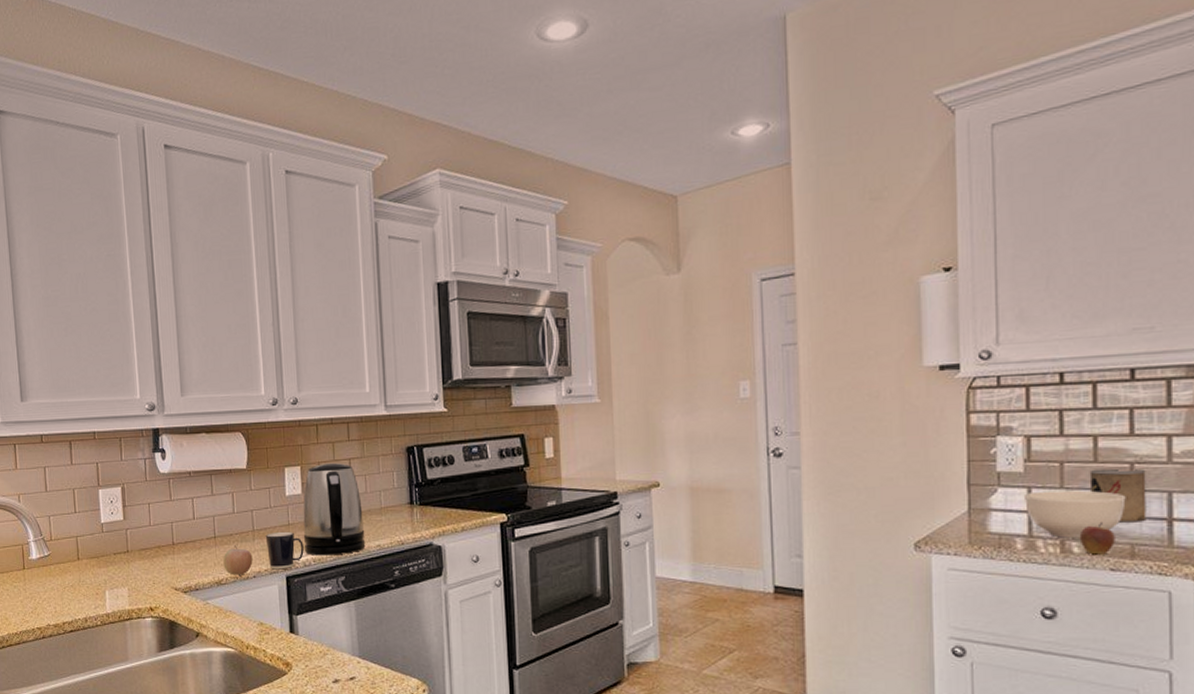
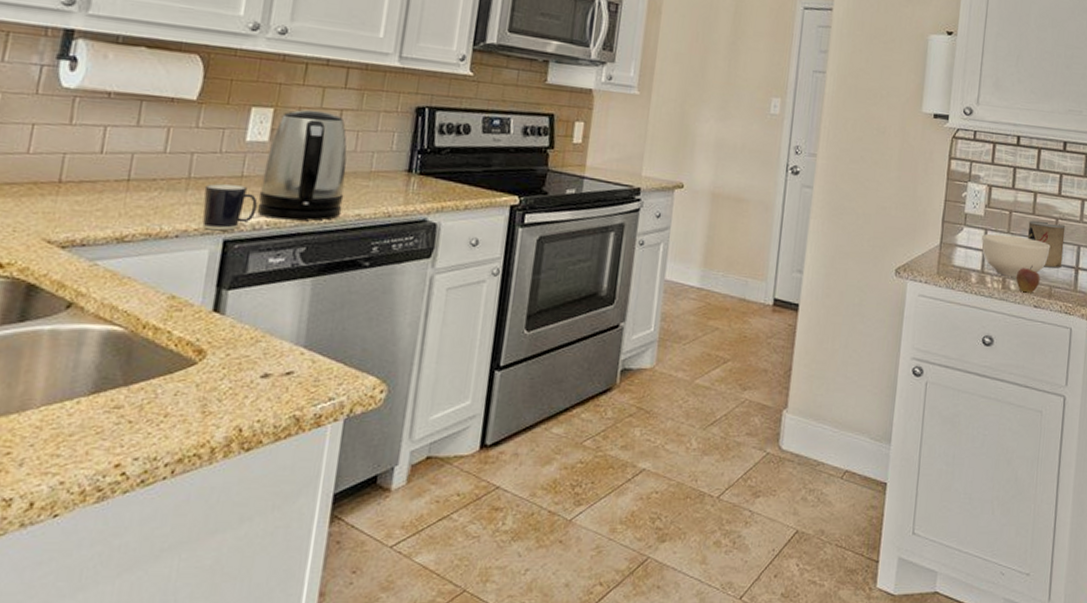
fruit: present [223,544,253,575] -> none [132,192,180,233]

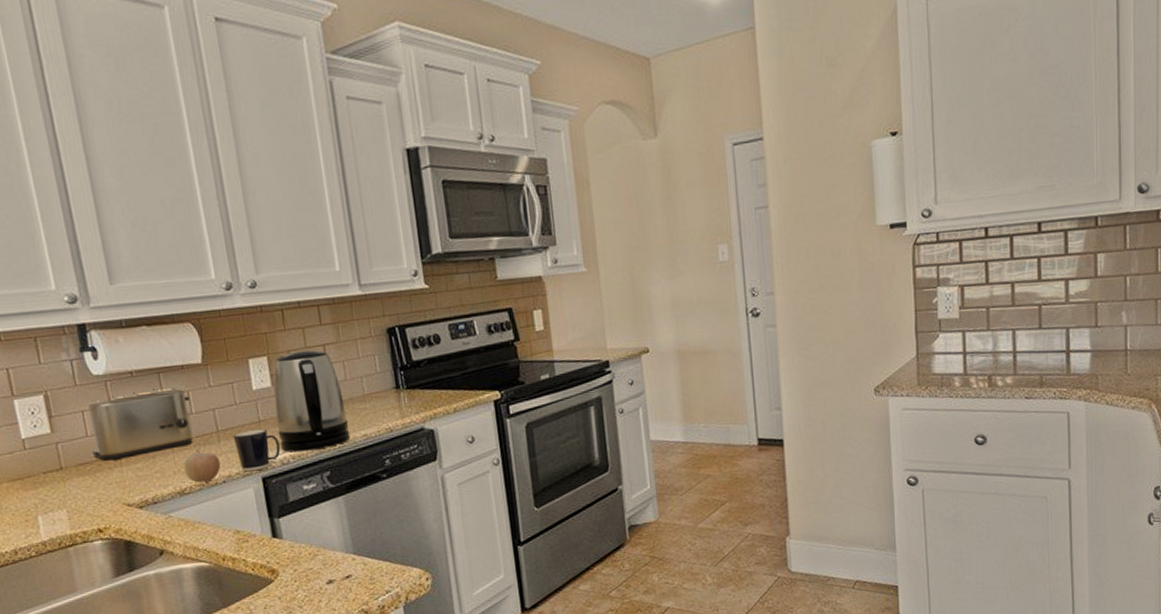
toaster: none [26,113,168,189] -> present [88,388,193,462]
fruit: none [132,192,180,233] -> present [184,448,221,483]
bowl: present [981,233,1051,277] -> none [960,331,1036,374]
fruit: present [1015,265,1040,293] -> none [1002,357,1029,387]
tin can: present [1028,220,1065,269] -> none [1009,310,1051,358]

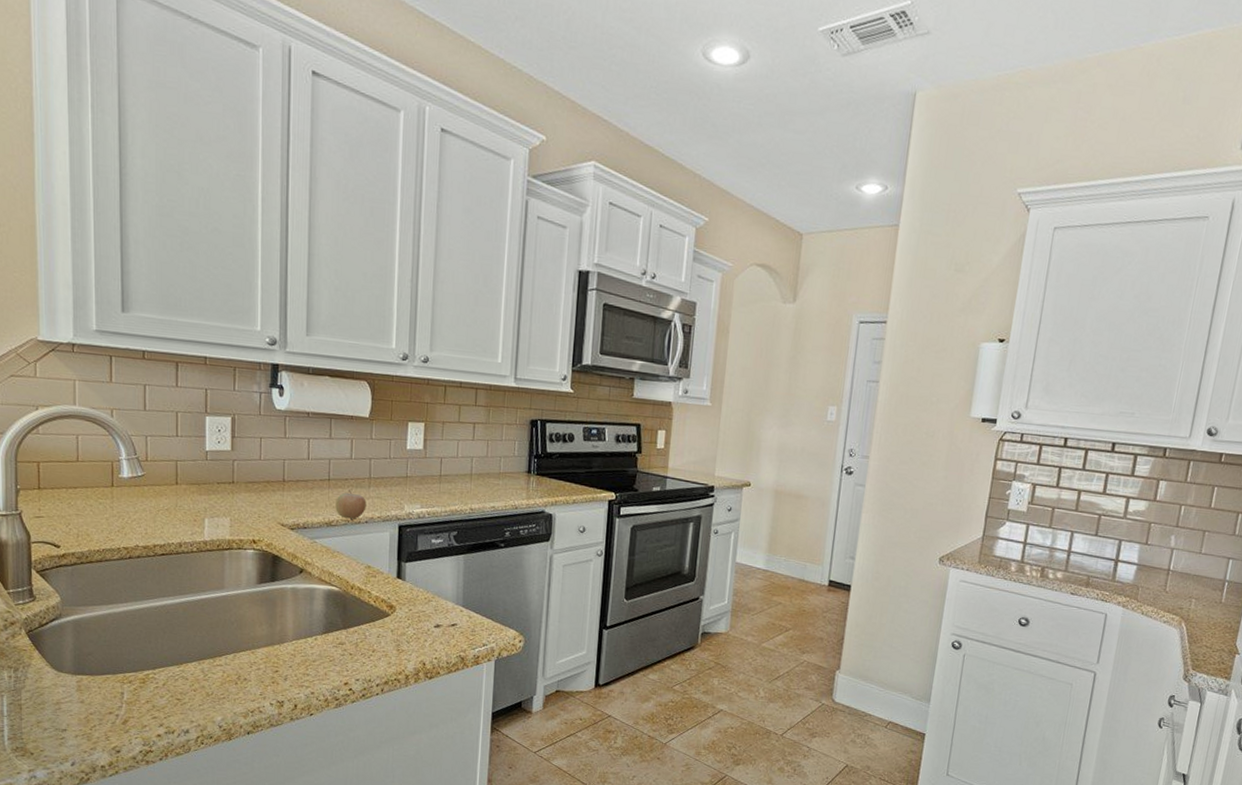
toaster: present [88,388,193,462] -> none [261,430,352,486]
mug: present [232,428,281,472] -> none [381,482,420,519]
kettle: present [273,349,351,453] -> none [419,423,482,511]

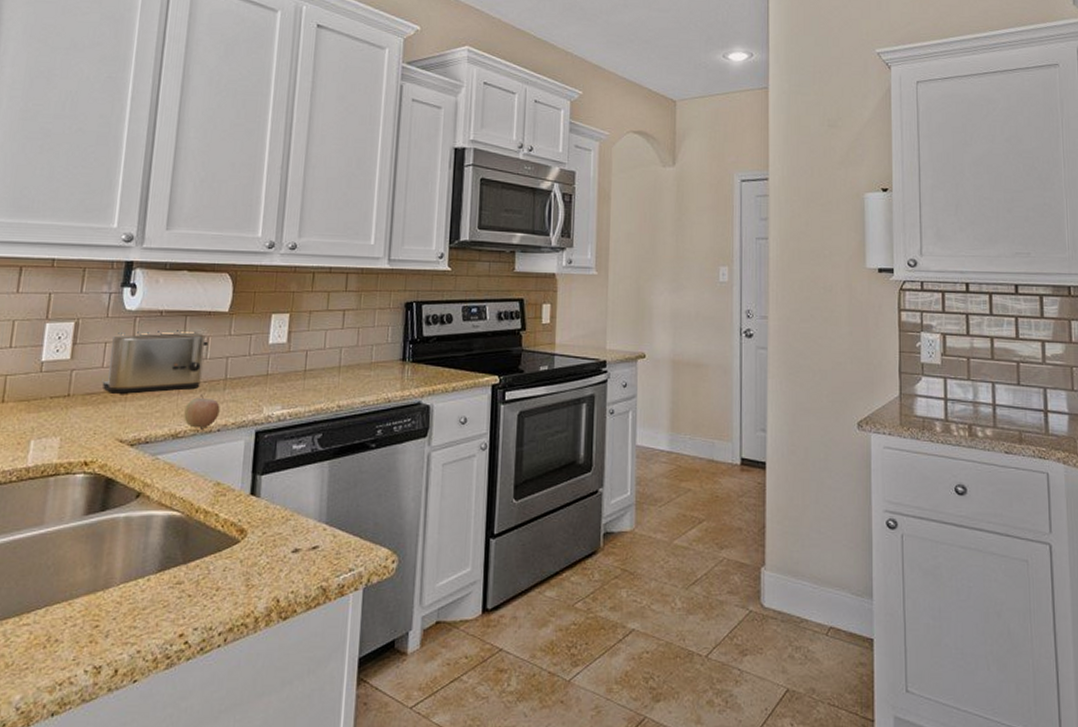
toaster: none [261,430,352,486] -> present [102,331,208,395]

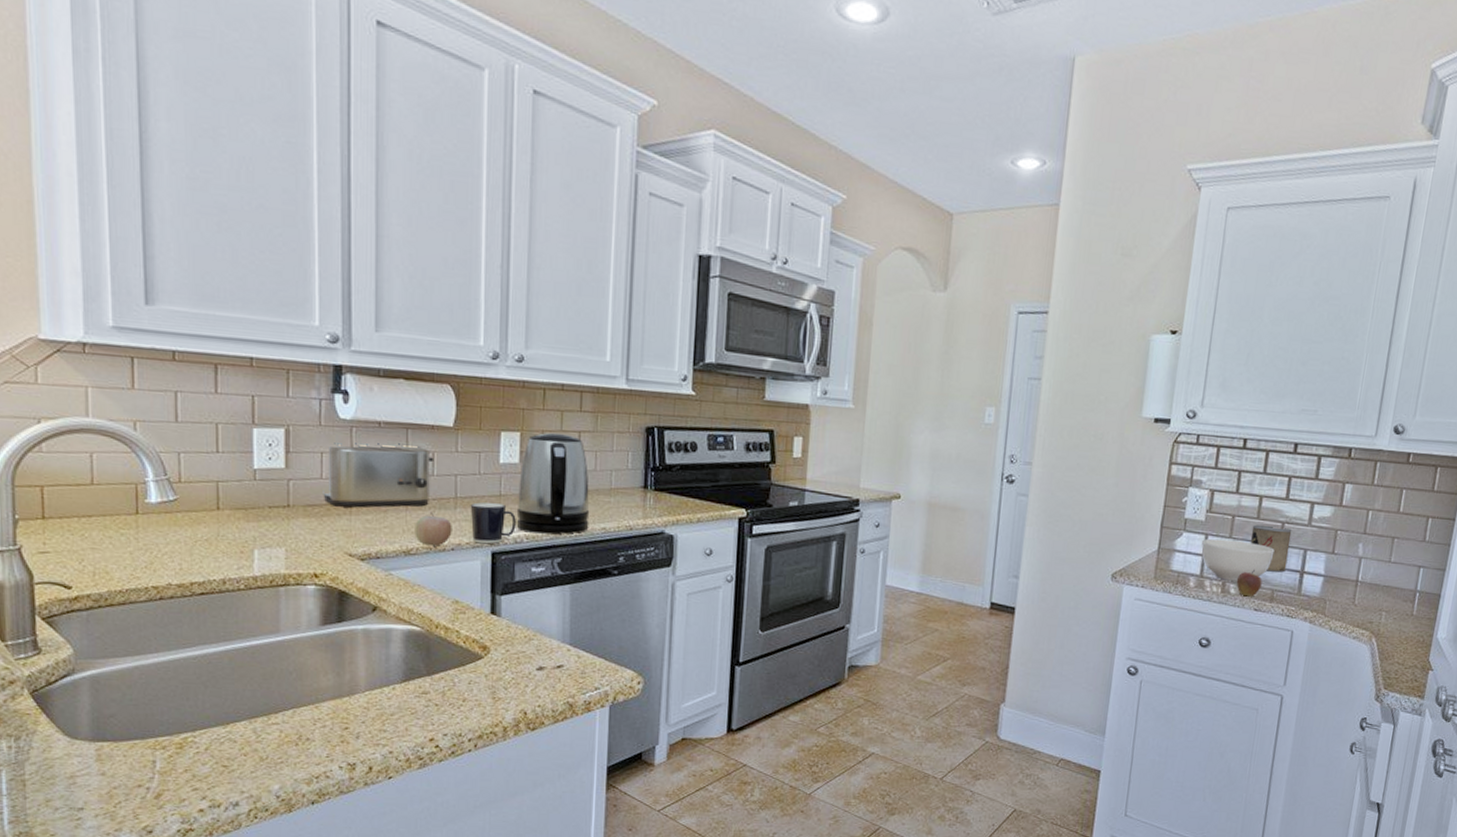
mug: none [237,381,281,424] -> present [470,502,516,545]
kettle: none [280,312,351,410] -> present [516,432,590,534]
bowl: none [942,381,1015,424] -> present [1201,538,1275,581]
fruit: none [982,410,1008,439] -> present [1236,569,1262,597]
tin can: none [988,365,1030,414] -> present [1251,524,1291,573]

